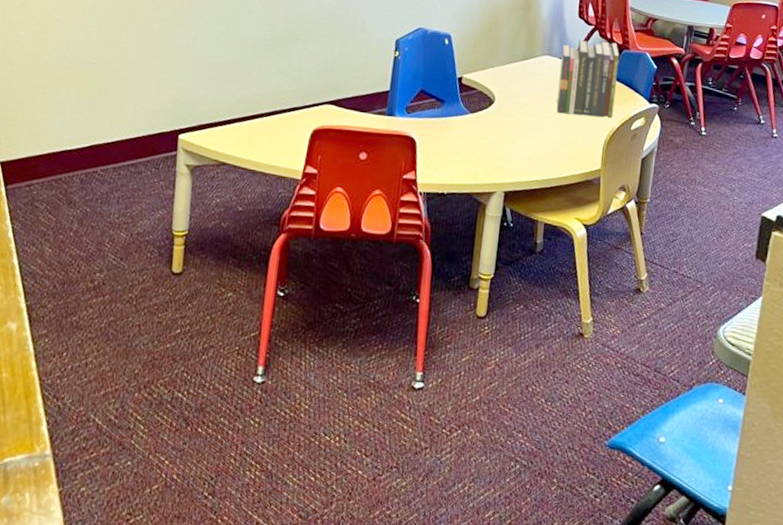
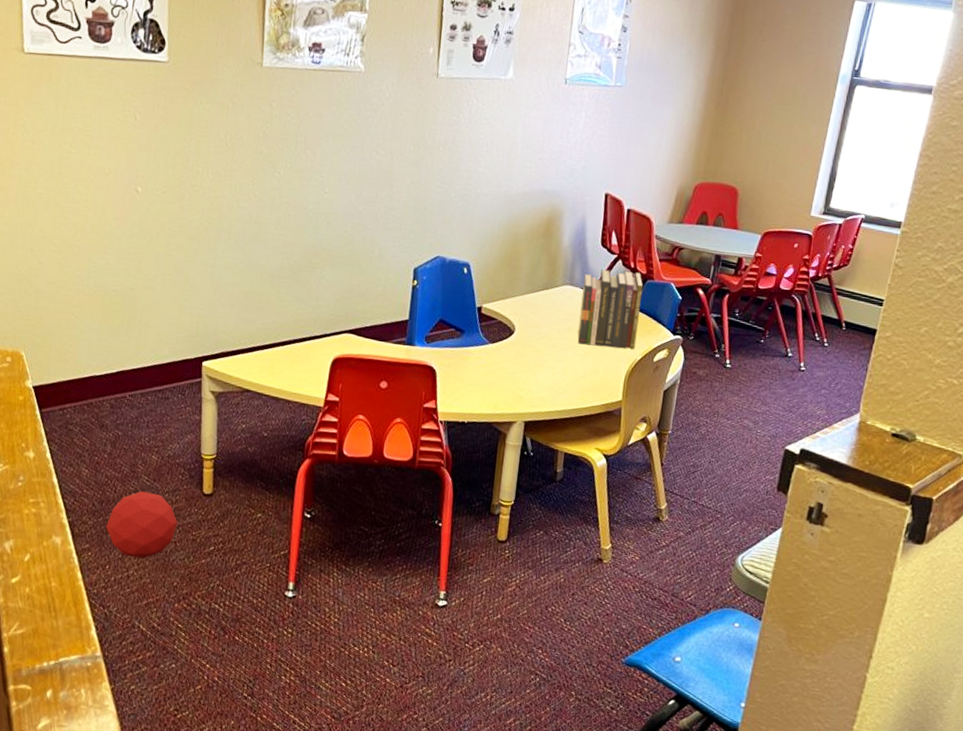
ball: none [66,270,144,344] -> present [105,491,178,559]

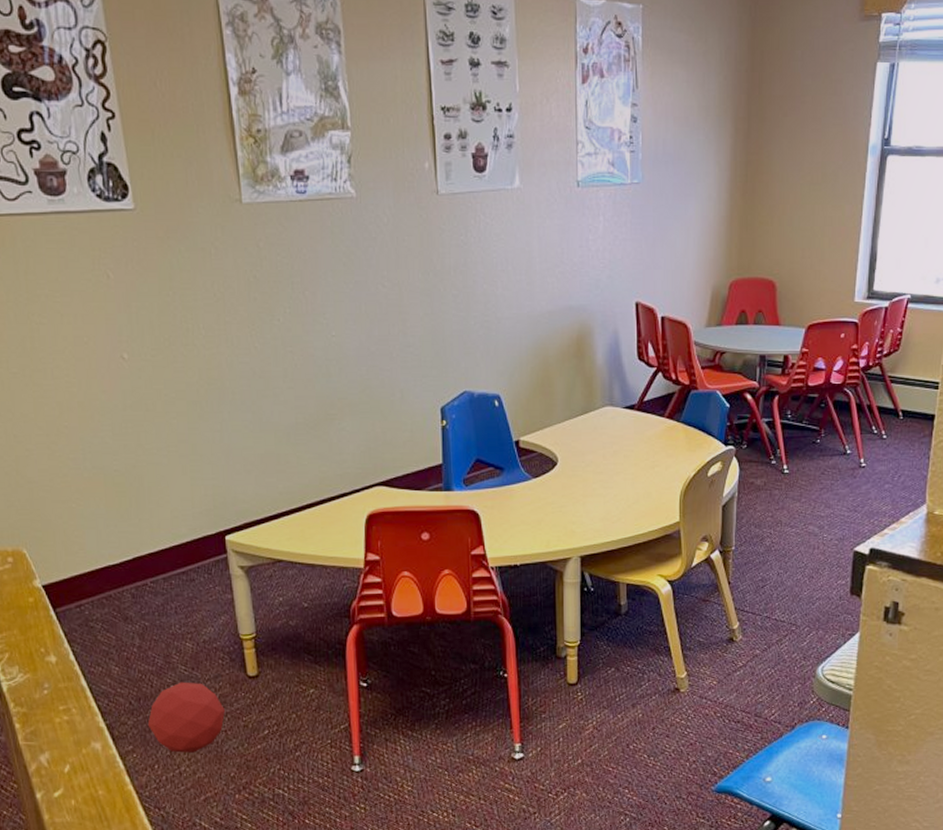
books: present [577,269,644,349] -> none [624,383,688,468]

